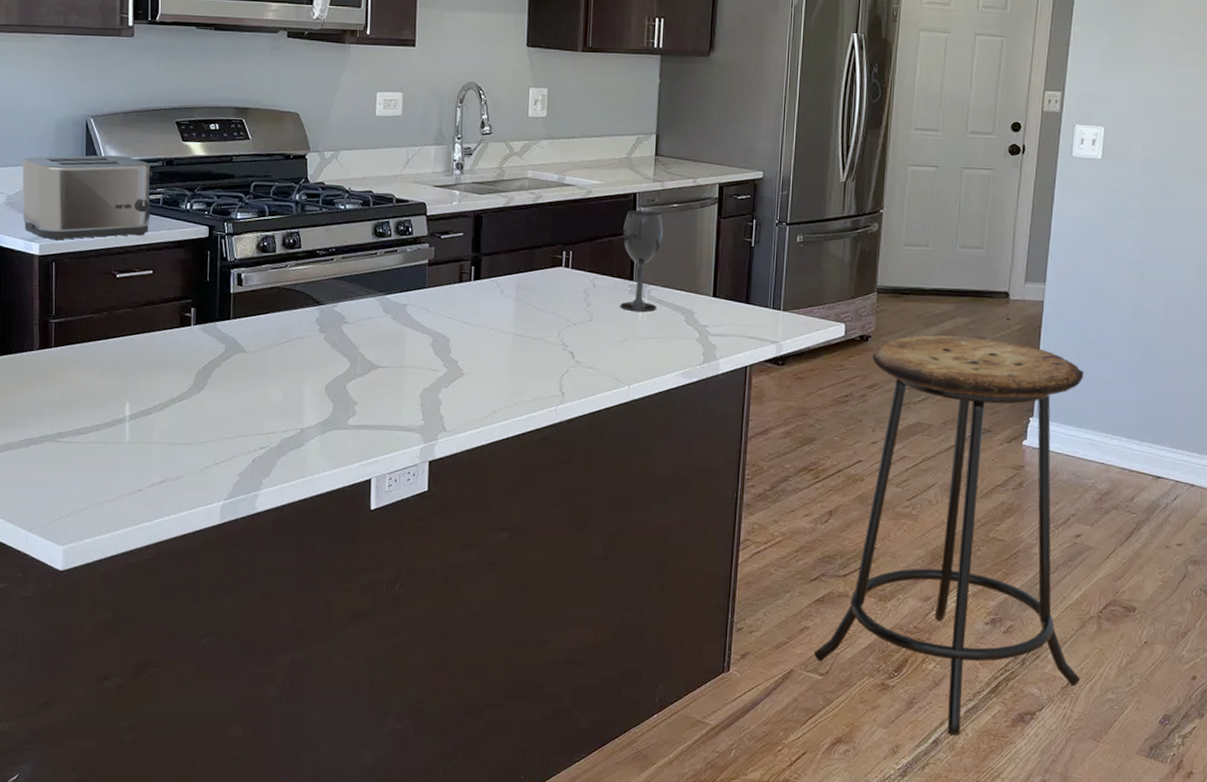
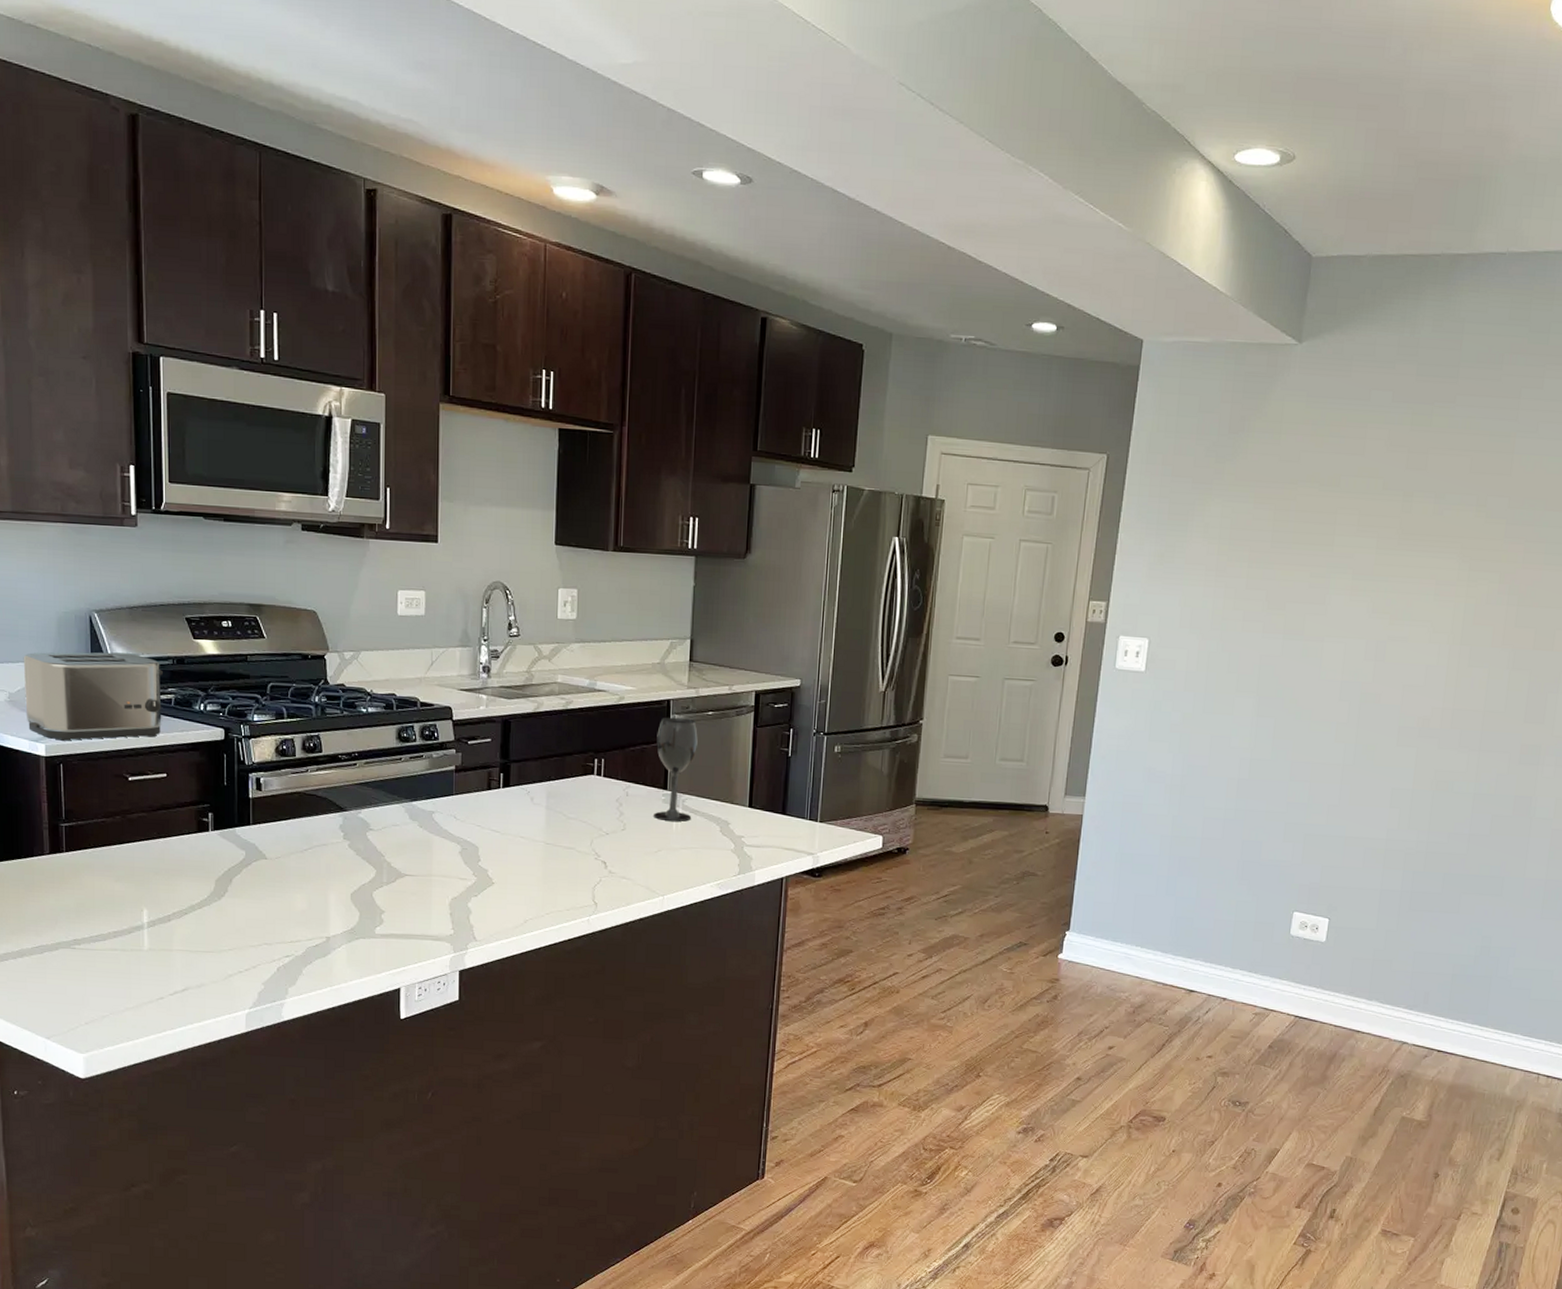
bar stool: present [813,335,1084,736] -> none [847,848,1122,1240]

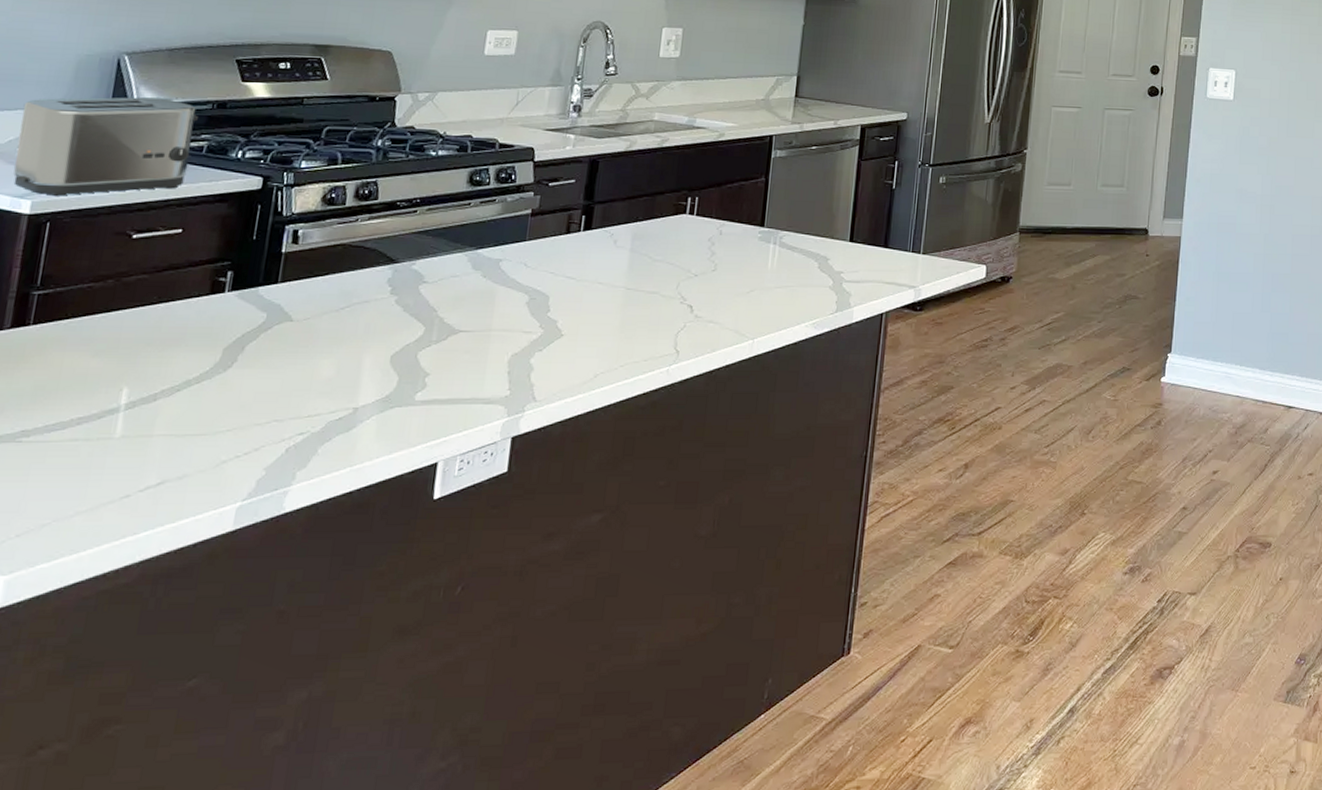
wine glass: present [654,717,698,822] -> none [748,152,800,259]

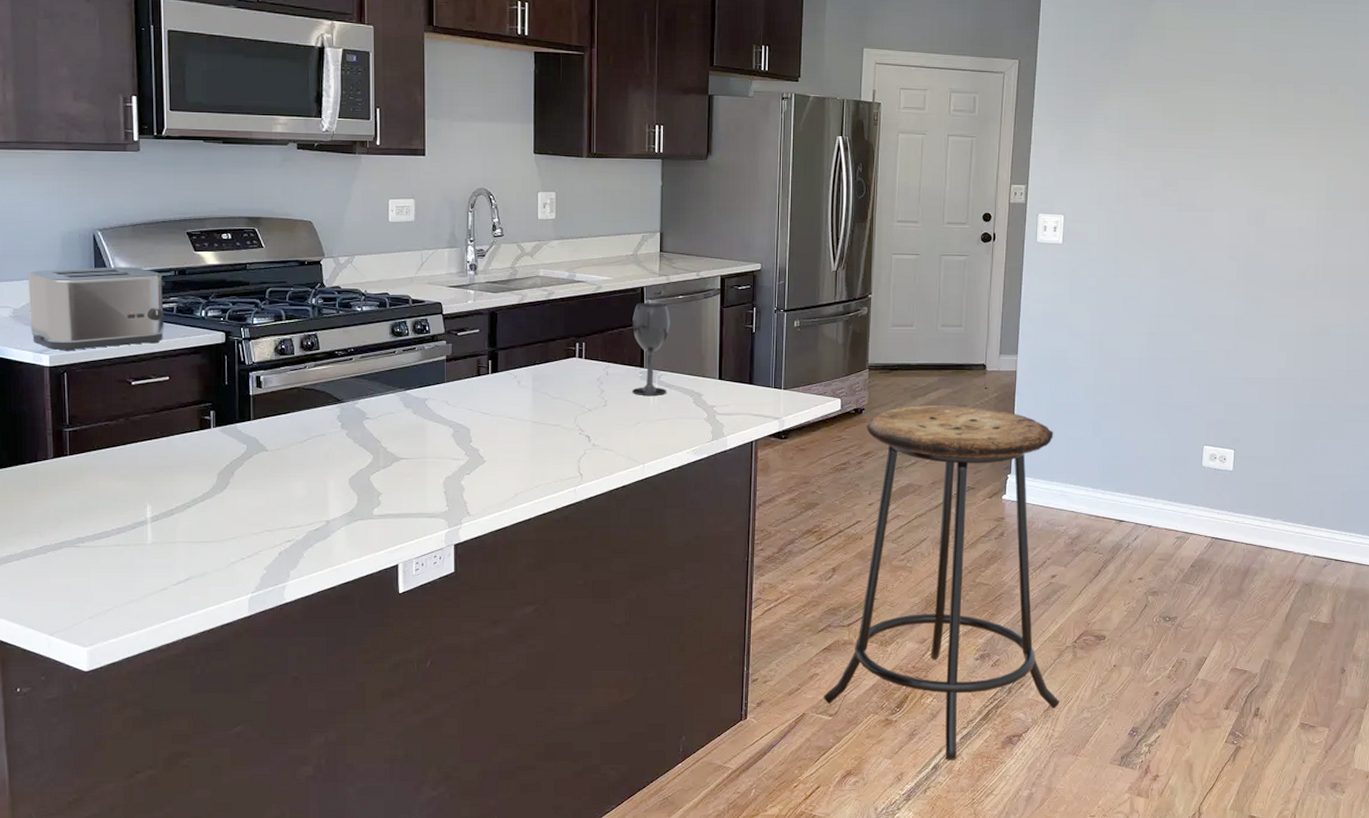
wine glass: none [748,152,800,259] -> present [632,302,670,395]
bar stool: none [943,273,1220,702] -> present [823,405,1060,760]

